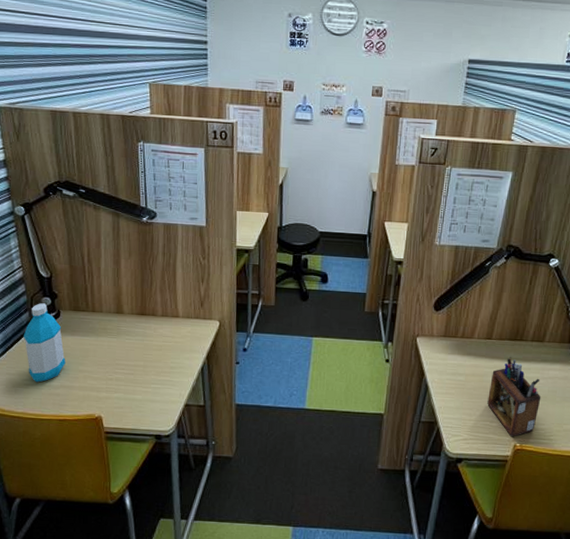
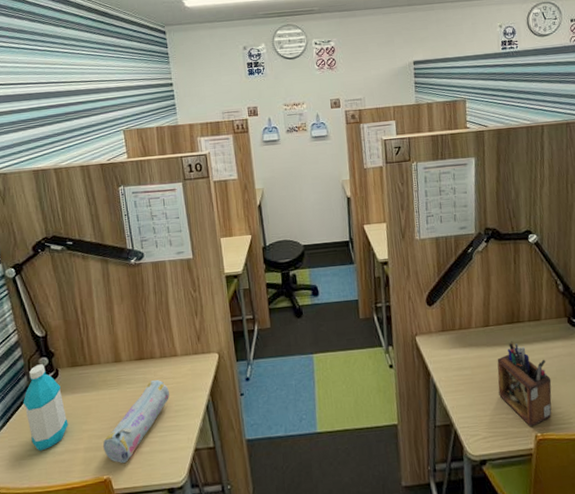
pencil case: none [98,335,167,407] -> present [103,379,169,464]

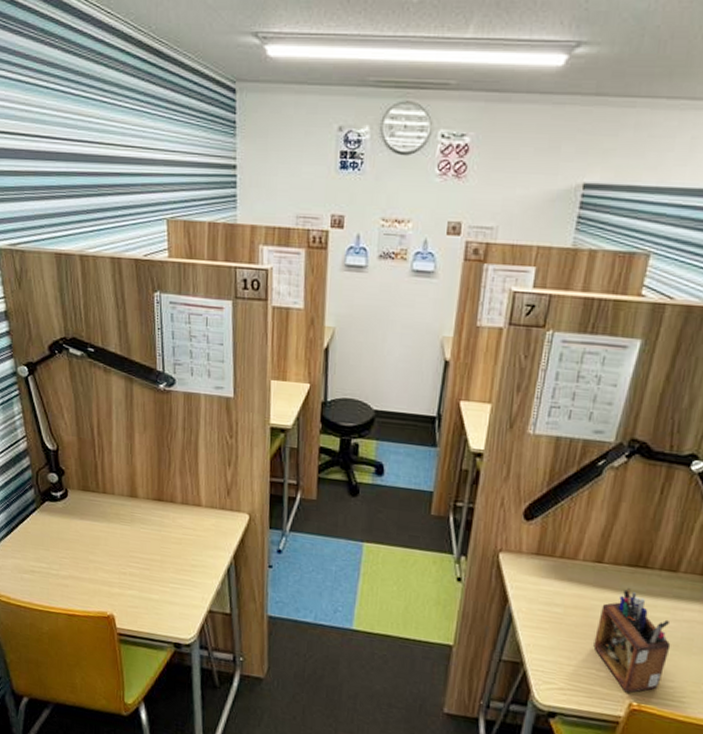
water bottle: present [23,364,68,451] -> none [28,479,74,570]
pencil case: present [103,379,169,464] -> none [109,525,187,606]

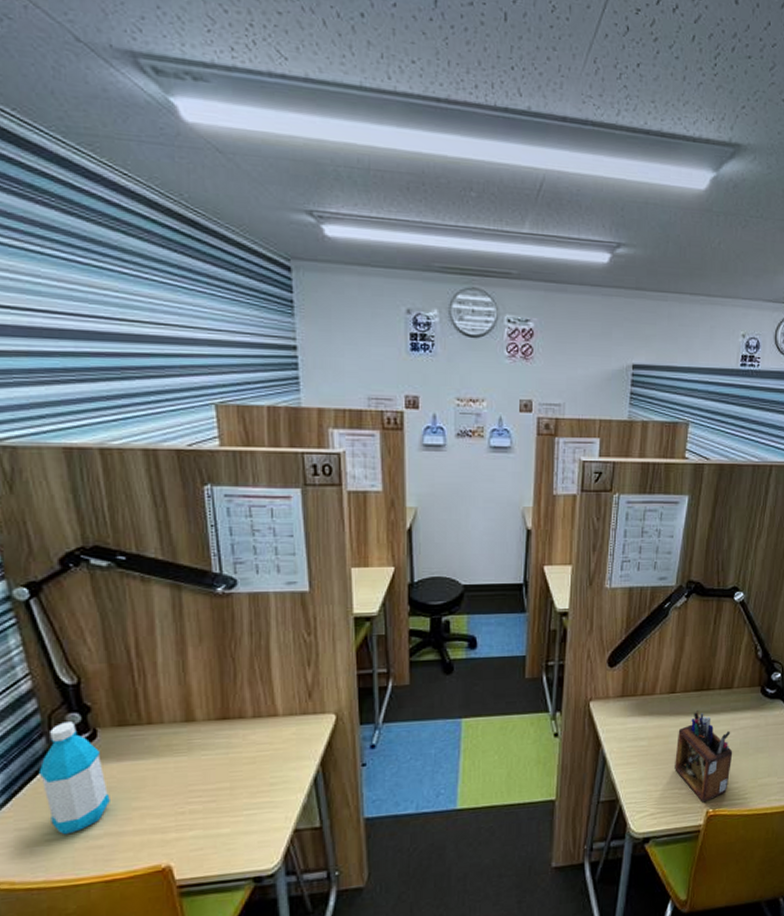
water bottle: none [28,479,74,570] -> present [38,722,110,835]

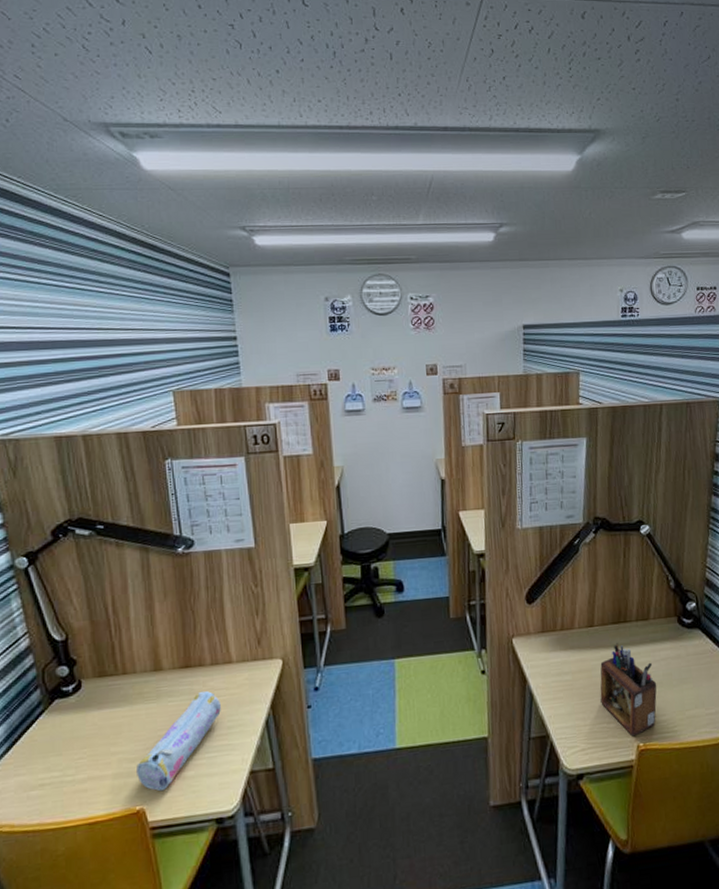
water bottle: present [38,722,110,835] -> none [34,674,92,780]
pencil case: none [162,744,263,849] -> present [136,690,221,792]

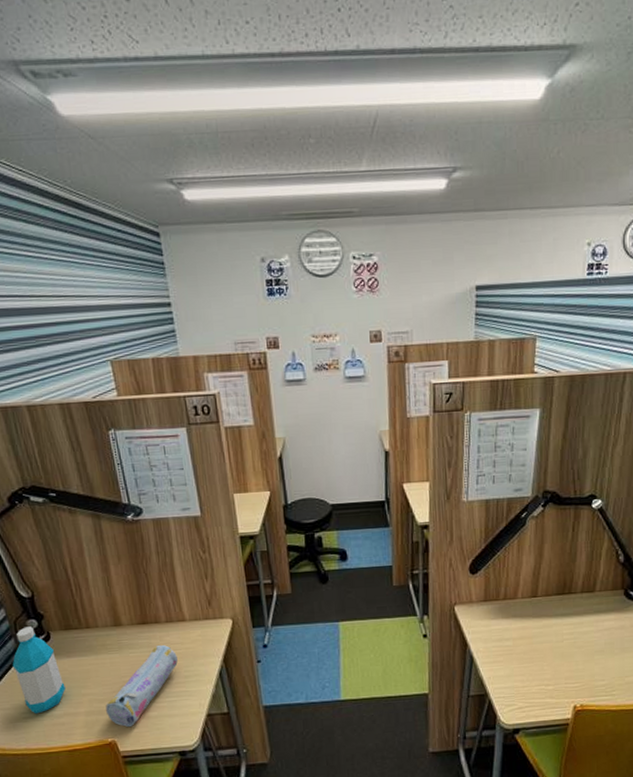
water bottle: none [34,674,92,780] -> present [12,626,66,714]
desk organizer: present [600,642,657,737] -> none [540,612,598,698]

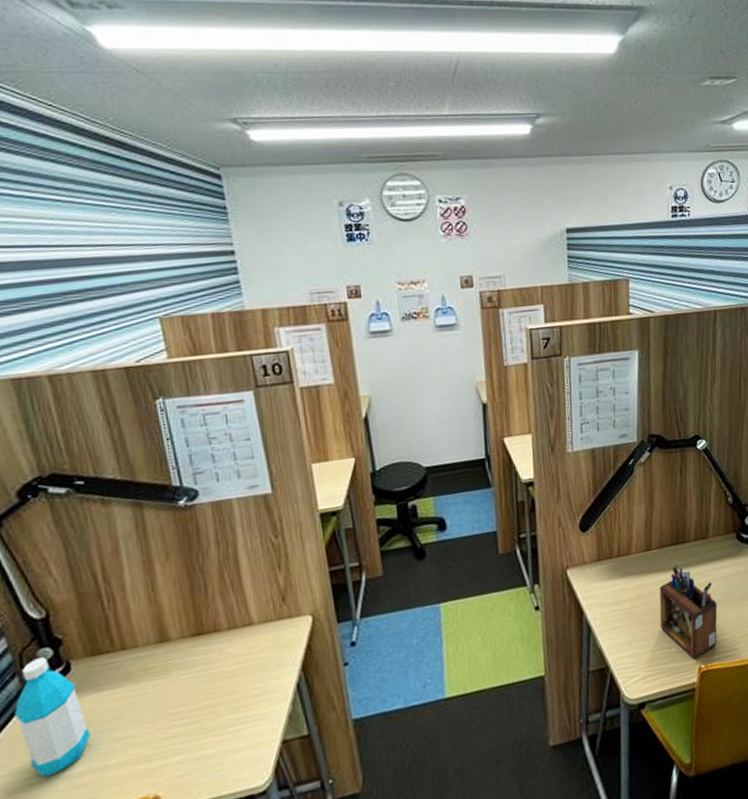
pencil case: present [106,644,178,728] -> none [146,658,244,776]
desk organizer: none [540,612,598,698] -> present [659,564,718,660]

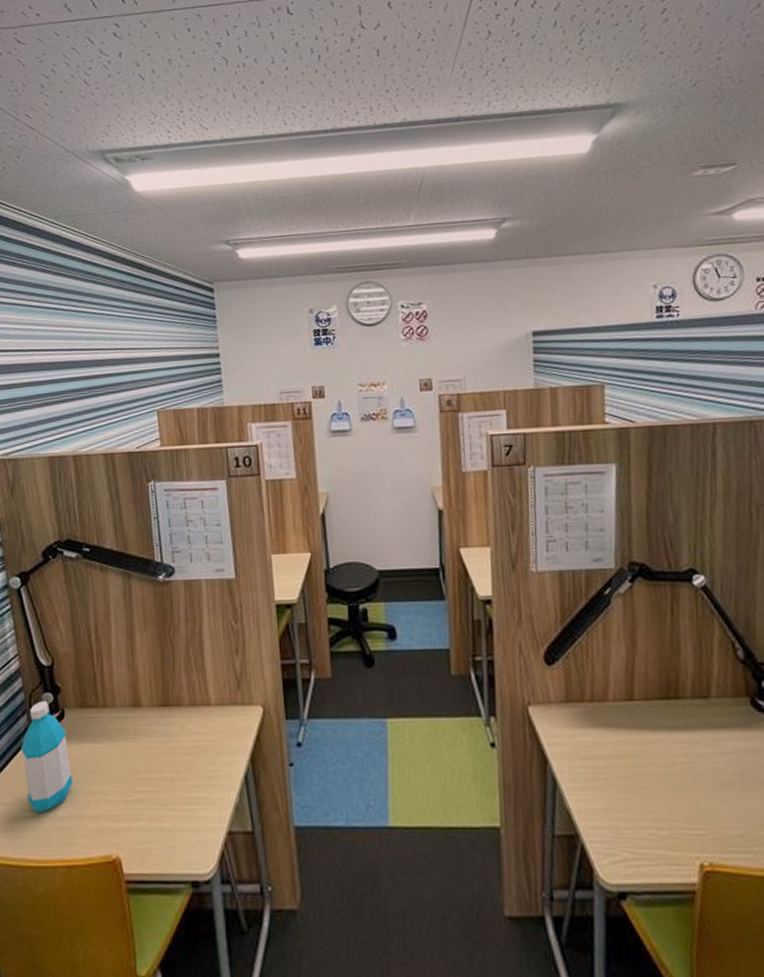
desk organizer: present [659,564,718,660] -> none [644,723,726,852]

